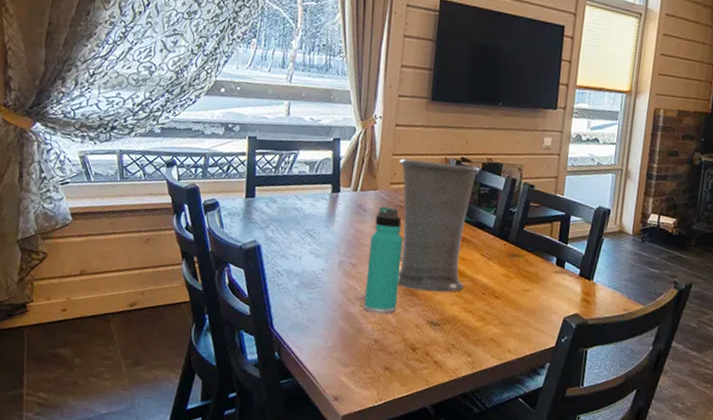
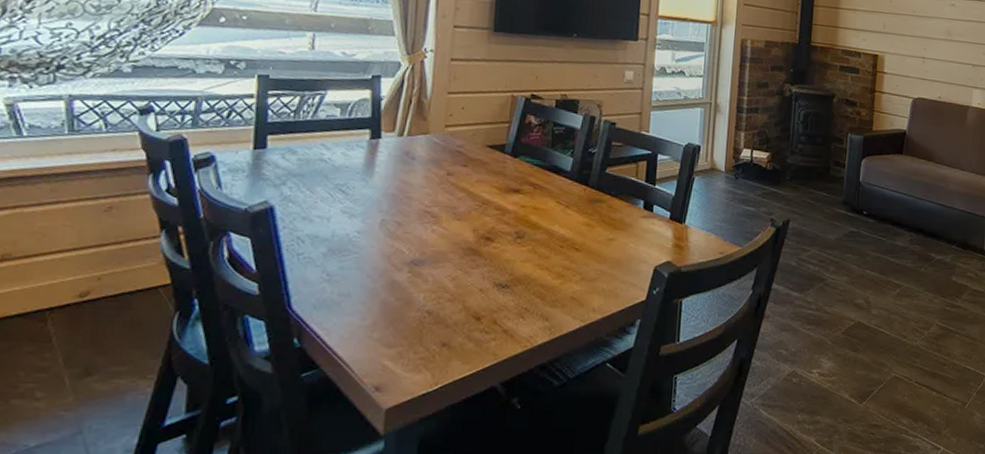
thermos bottle: present [363,206,404,314] -> none [412,153,463,280]
vase: present [398,158,480,293] -> none [456,96,554,249]

